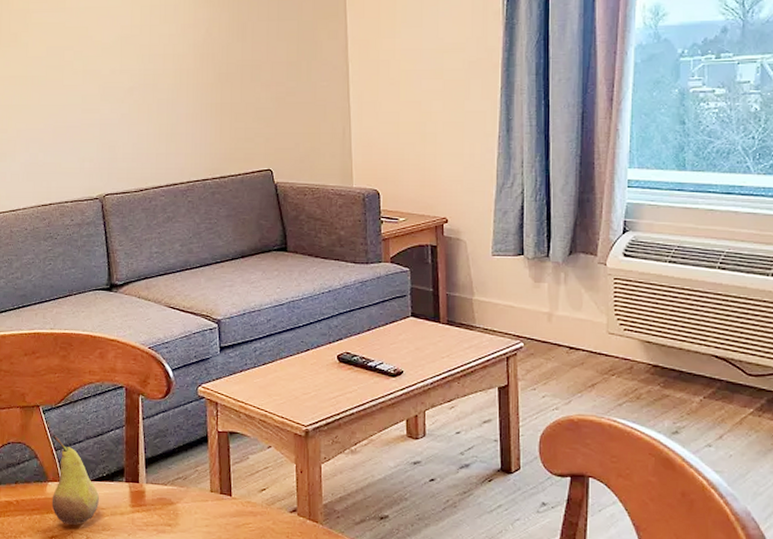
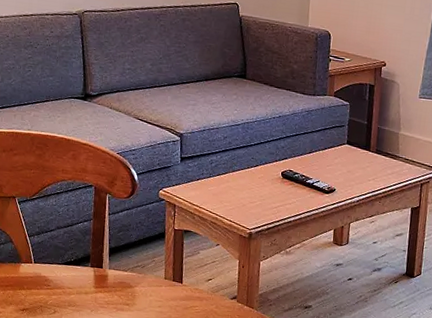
fruit: present [51,435,99,525] -> none [24,223,67,301]

